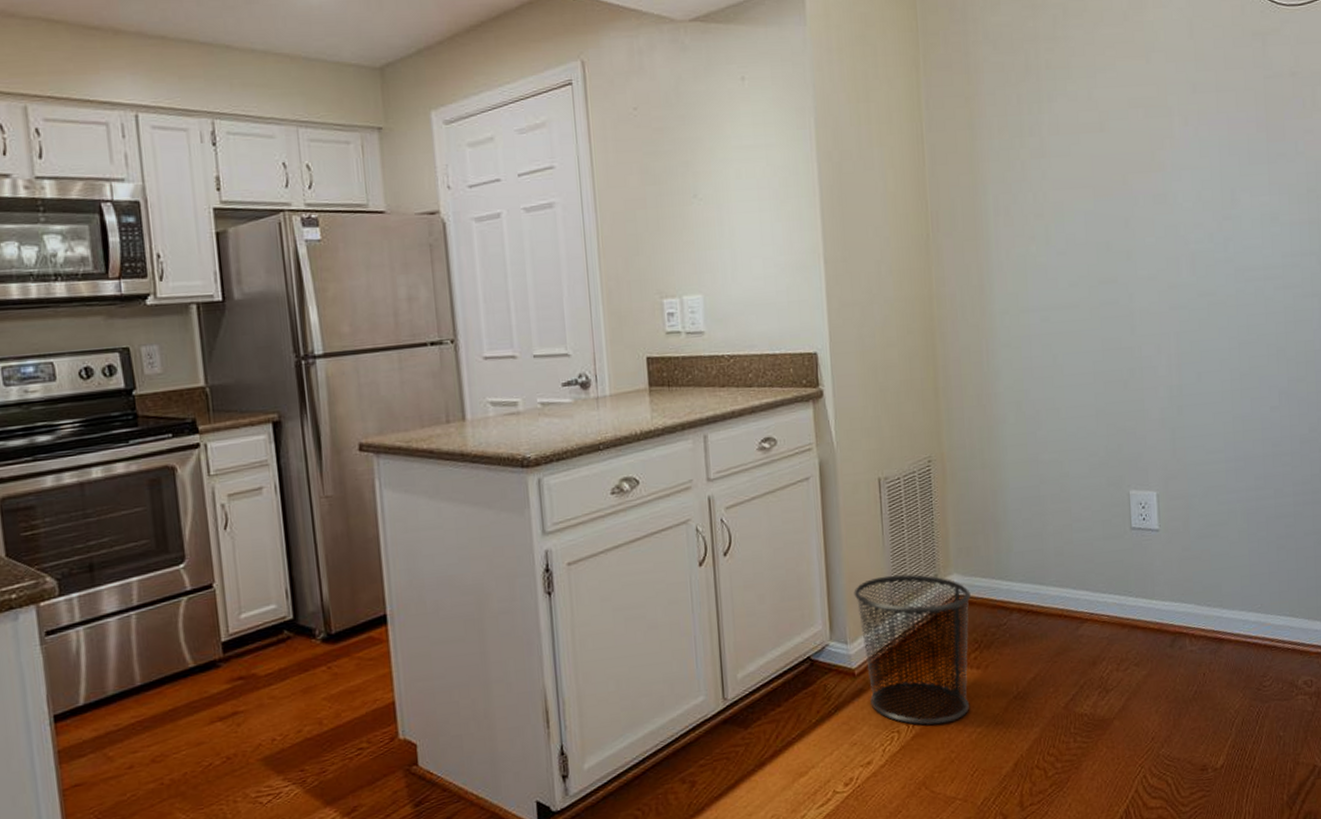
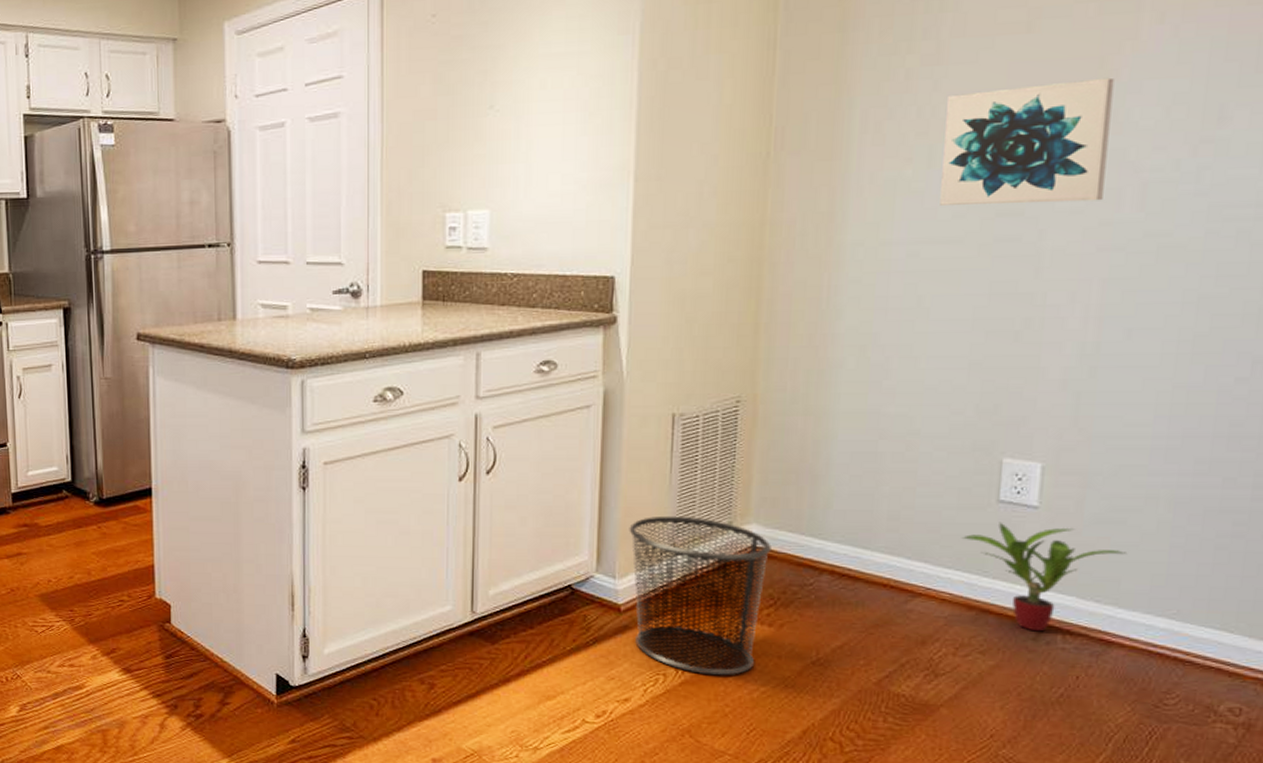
wall art: none [1053,168,1168,276] -> present [940,77,1114,205]
potted plant: none [1109,545,1222,639] -> present [961,522,1126,632]

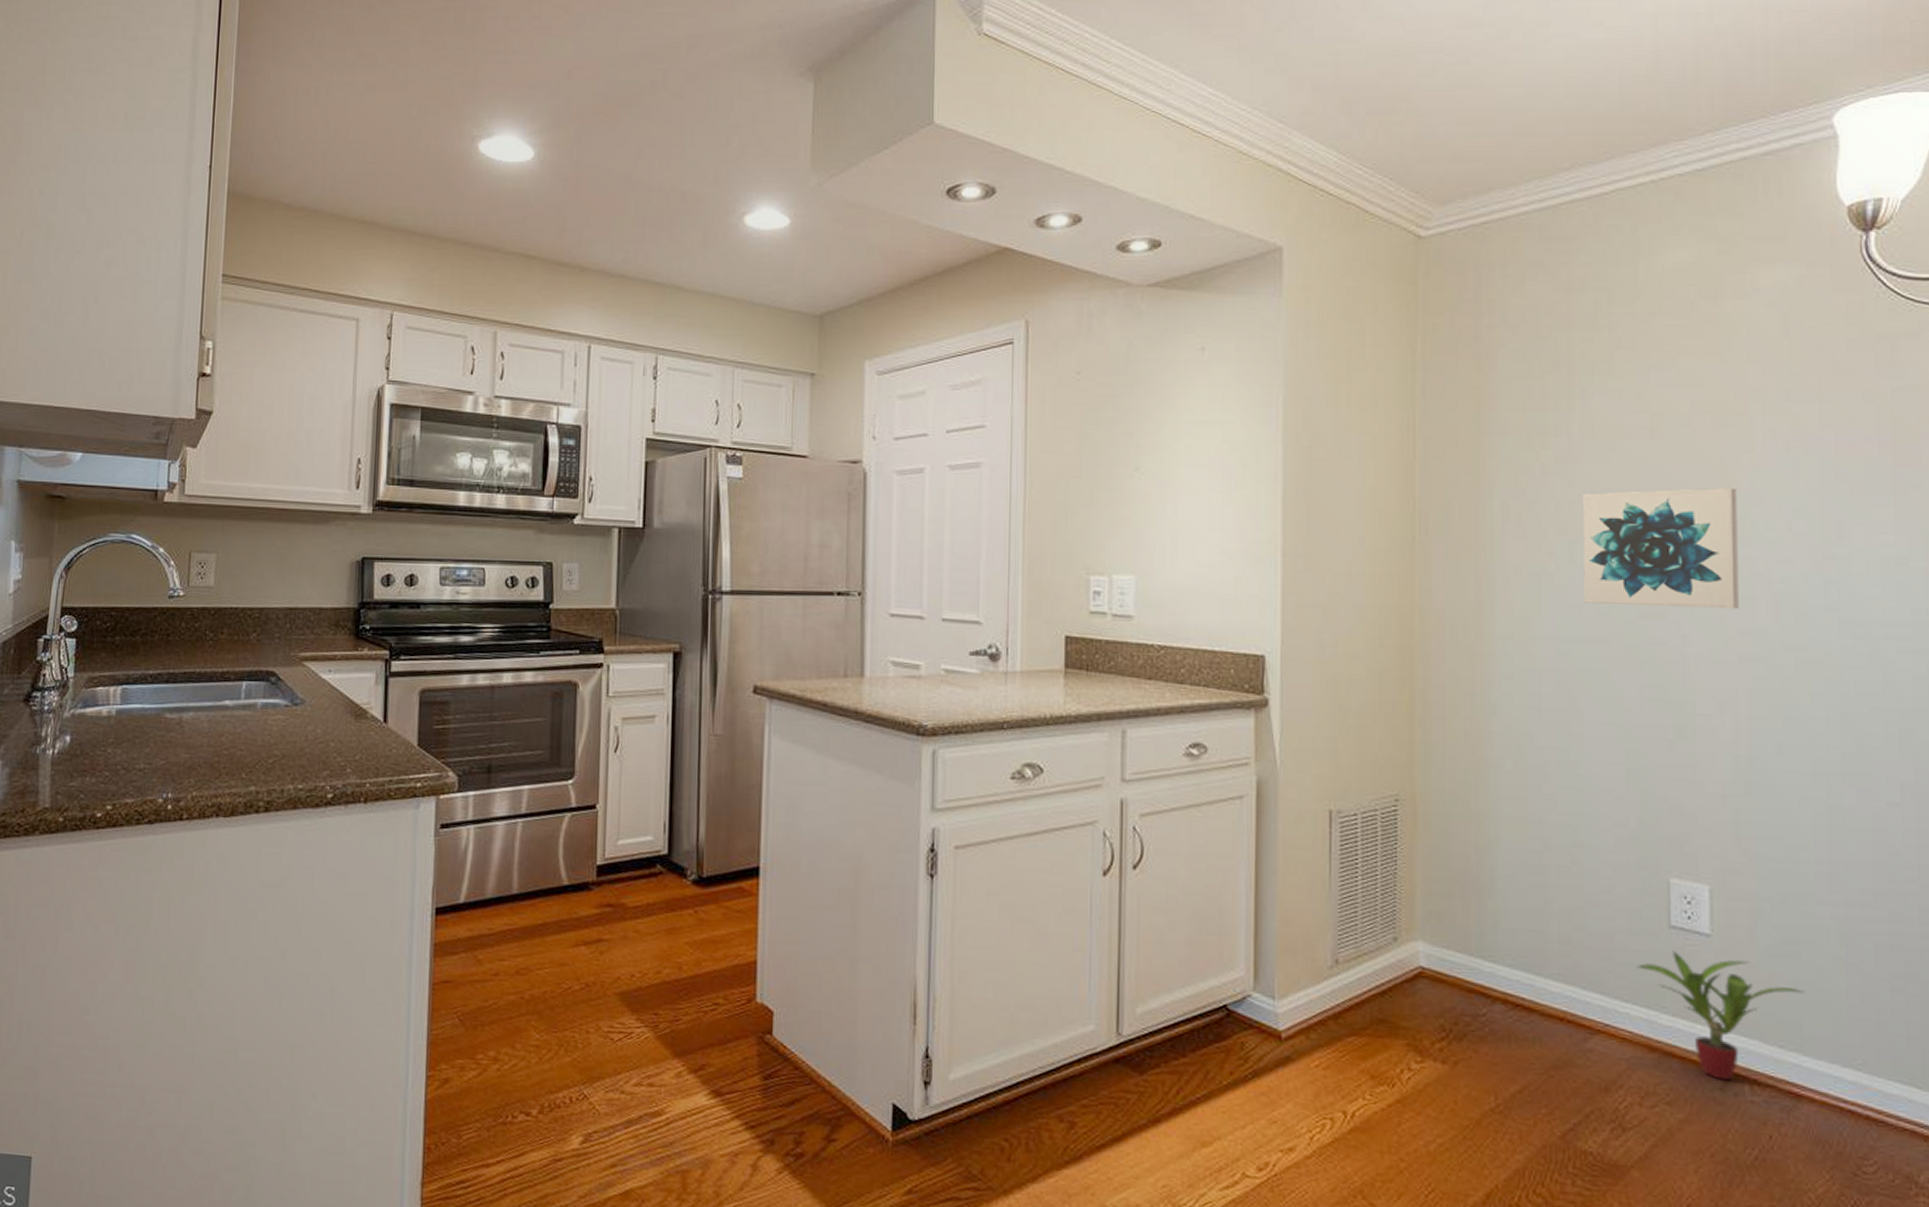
waste bin: present [629,515,771,676] -> none [1287,927,1440,1123]

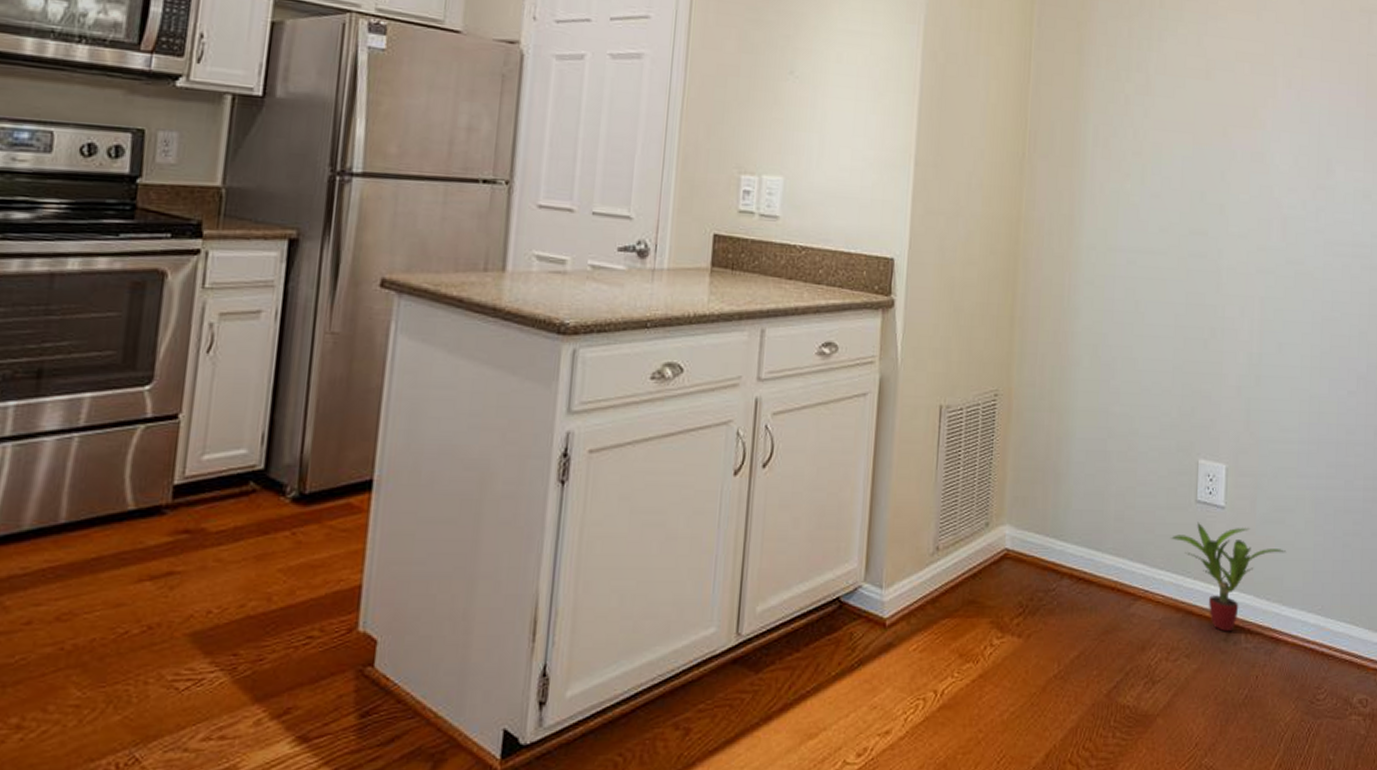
wall art: present [1583,487,1739,610] -> none [1150,123,1263,229]

